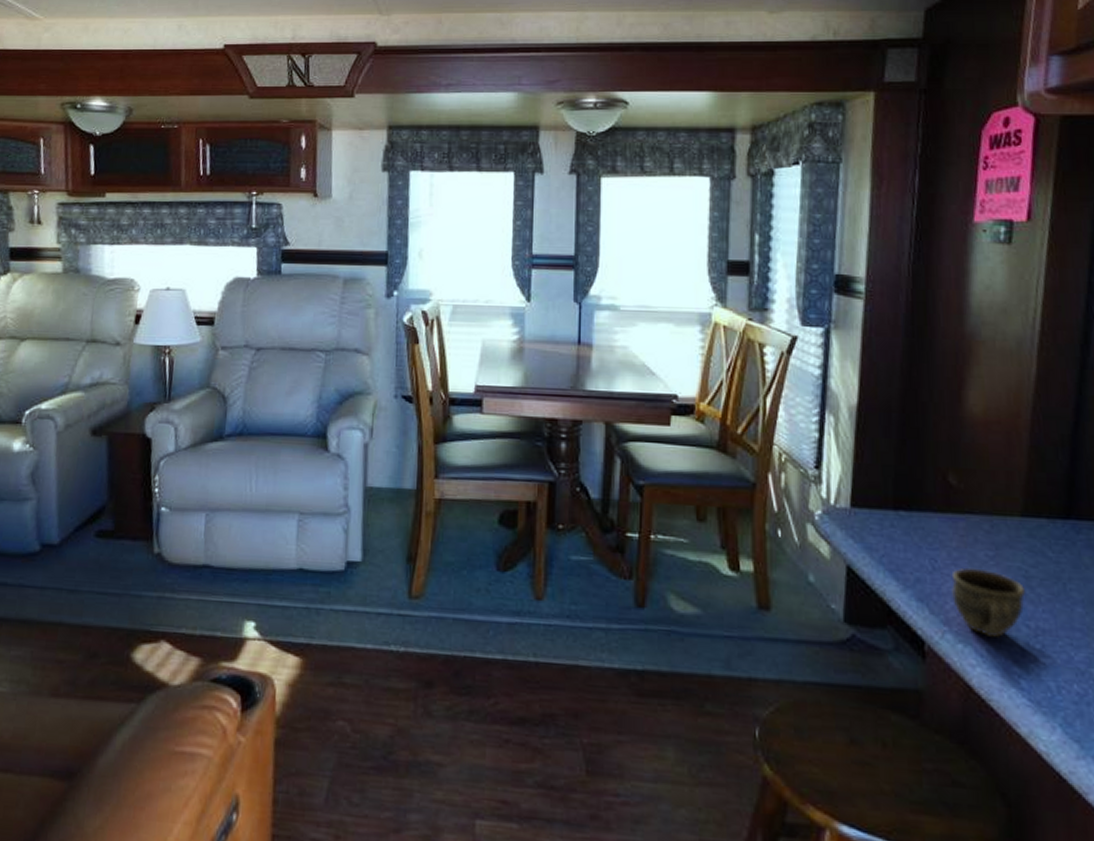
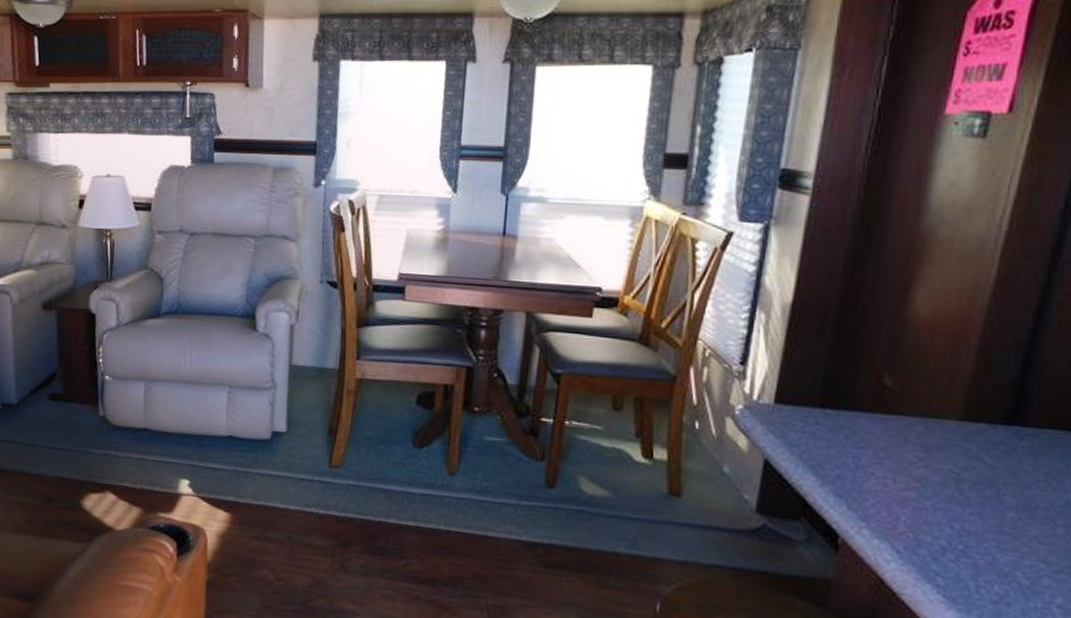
cup: present [951,568,1026,639] -> none [873,468,955,537]

